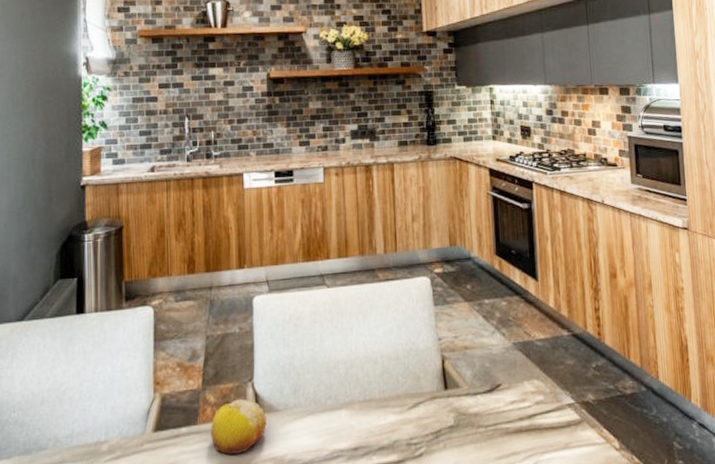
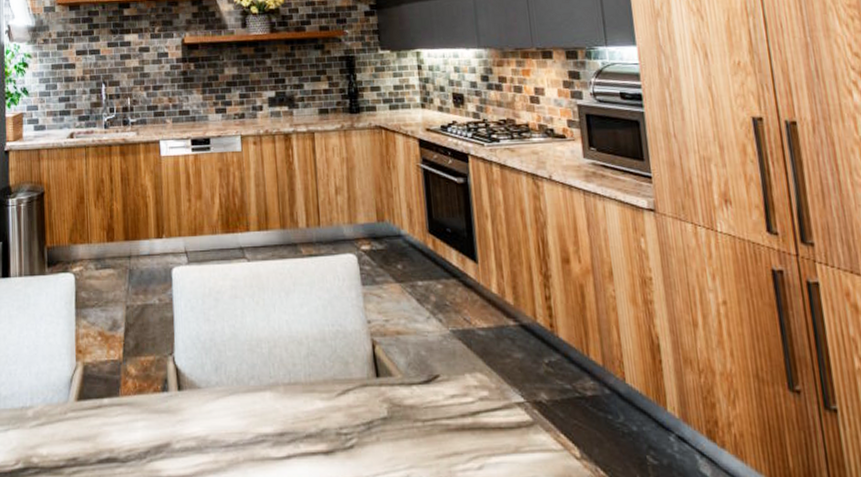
fruit: present [211,399,267,455] -> none [132,373,188,431]

